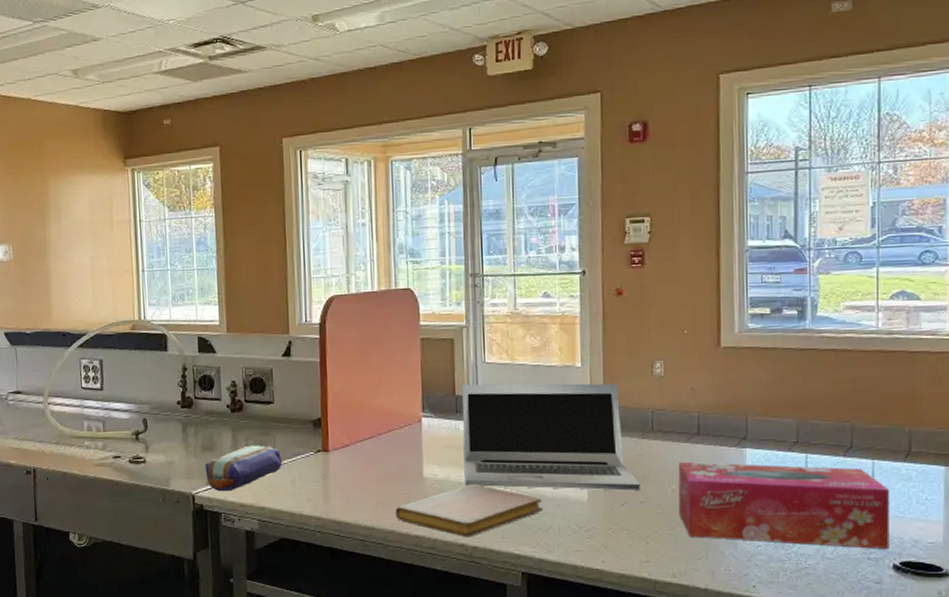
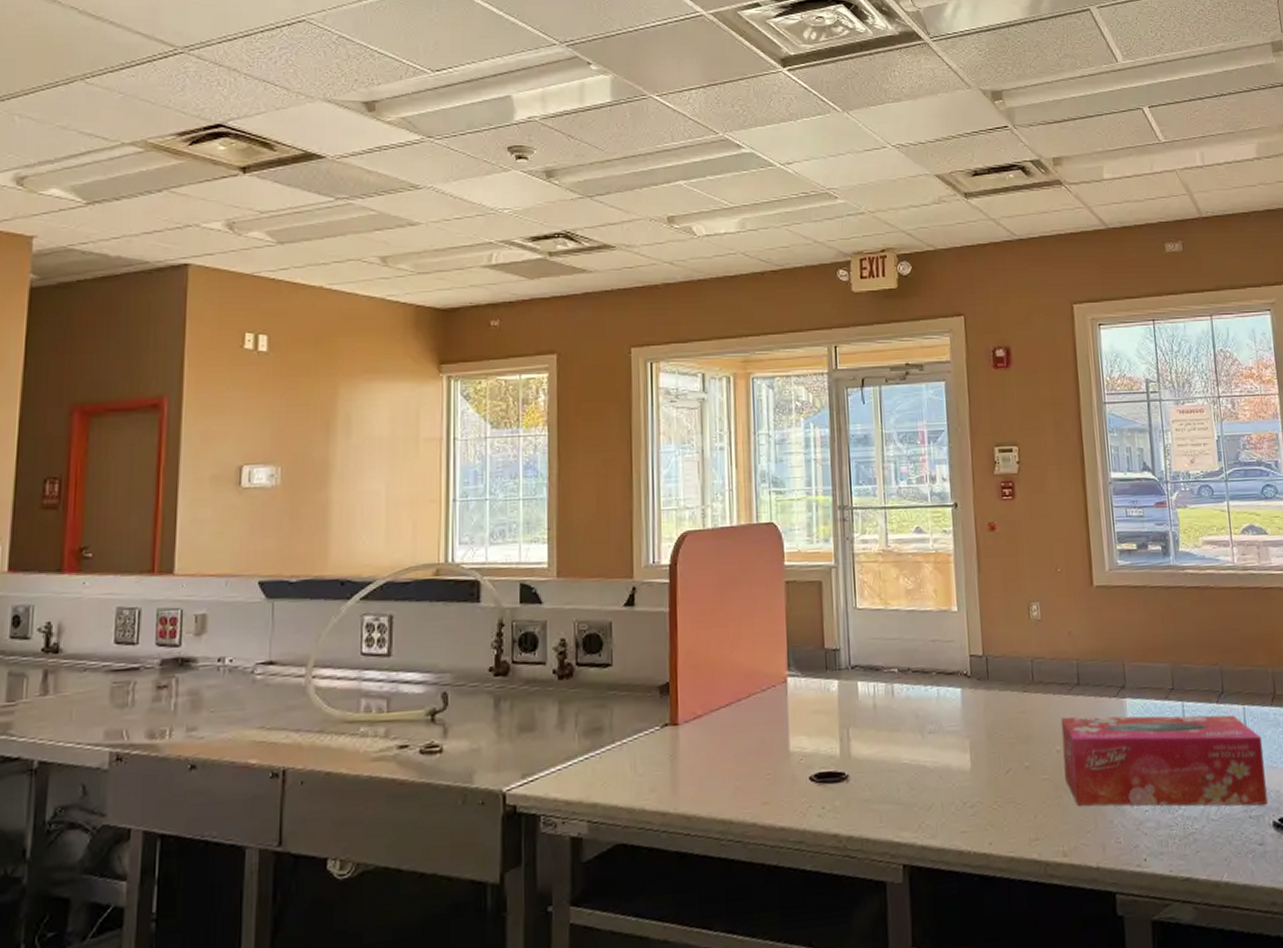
pencil case: present [205,445,283,491] -> none [521,721,621,785]
notebook: present [395,484,544,537] -> none [757,756,924,825]
laptop: present [461,383,640,491] -> none [831,629,1024,760]

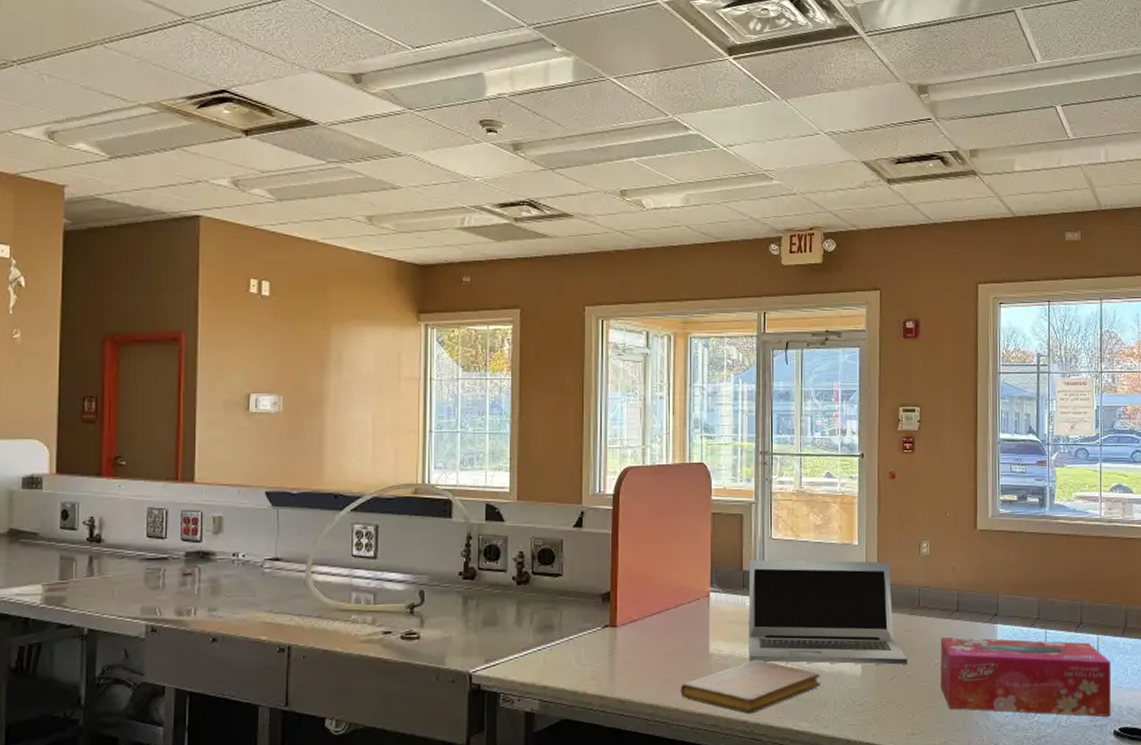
notebook: none [757,756,924,825] -> present [680,659,821,714]
laptop: none [831,629,1024,760] -> present [748,559,907,665]

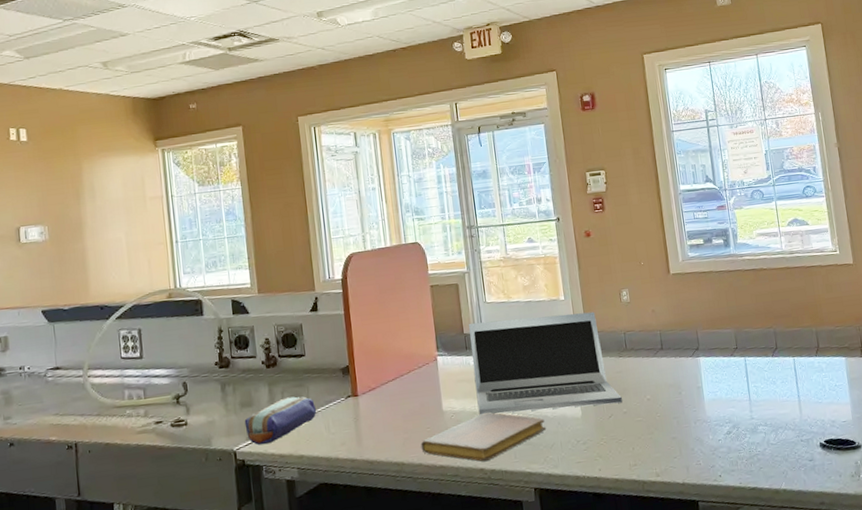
pencil case: none [485,620,568,669] -> present [244,396,317,445]
tissue box: present [940,636,1111,717] -> none [649,365,815,439]

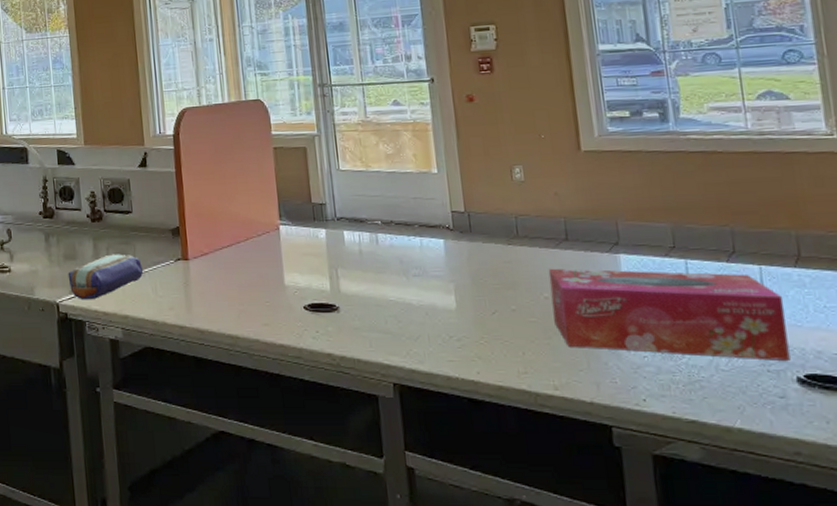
notebook: present [421,412,547,462] -> none [258,292,411,347]
laptop: present [469,311,622,415] -> none [318,189,511,298]
tissue box: none [649,365,815,439] -> present [548,268,790,360]

